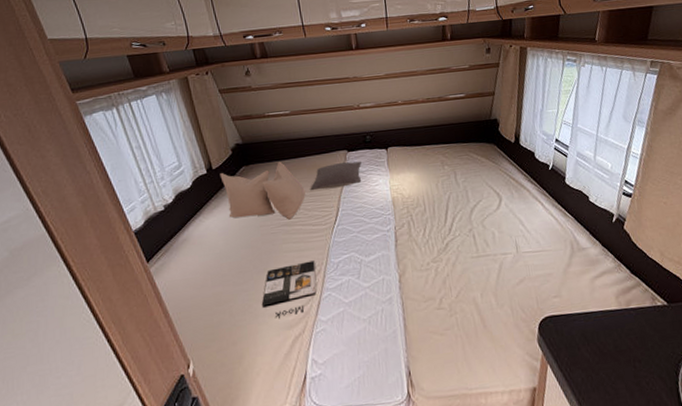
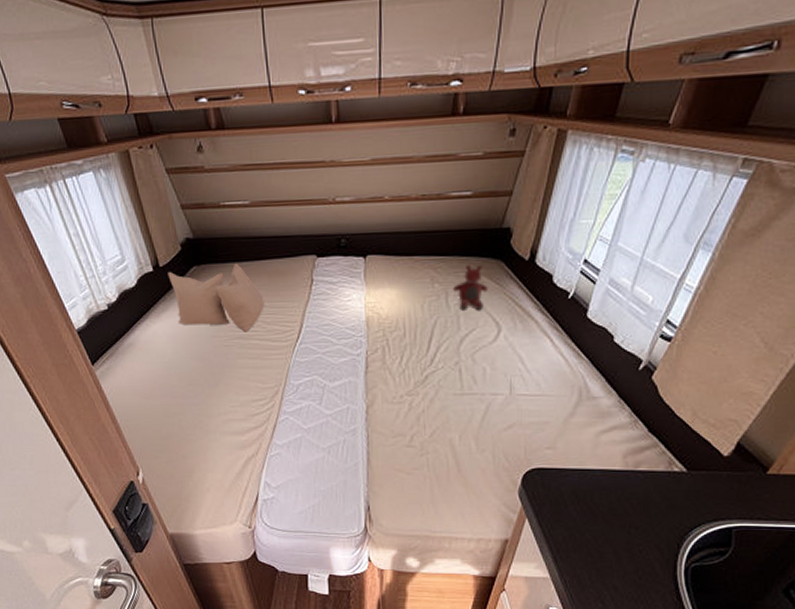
magazine: present [261,260,317,319] -> none [213,380,273,438]
pillow: present [310,161,362,191] -> none [270,269,333,301]
teddy bear: none [459,148,487,186] -> present [453,264,488,311]

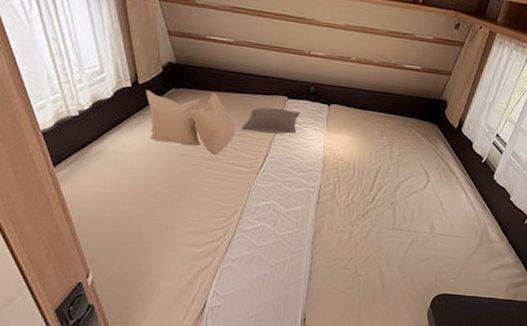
pillow: none [270,269,333,301] -> present [241,107,300,134]
teddy bear: present [453,264,488,311] -> none [397,124,424,162]

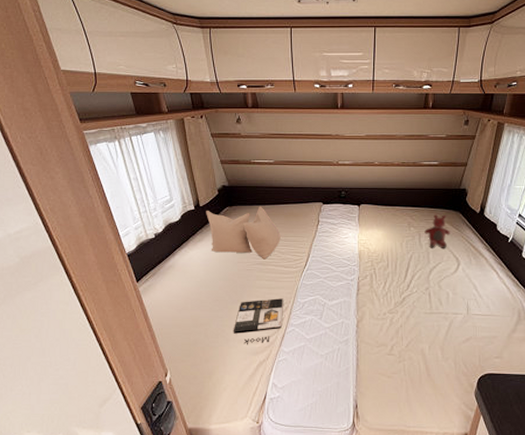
magazine: none [171,199,233,249] -> present [233,298,283,345]
pillow: present [241,107,300,134] -> none [285,214,334,236]
teddy bear: none [397,124,424,162] -> present [424,214,450,248]

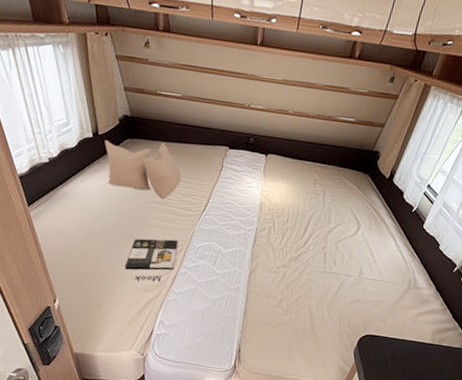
teddy bear: present [424,214,450,248] -> none [329,174,356,210]

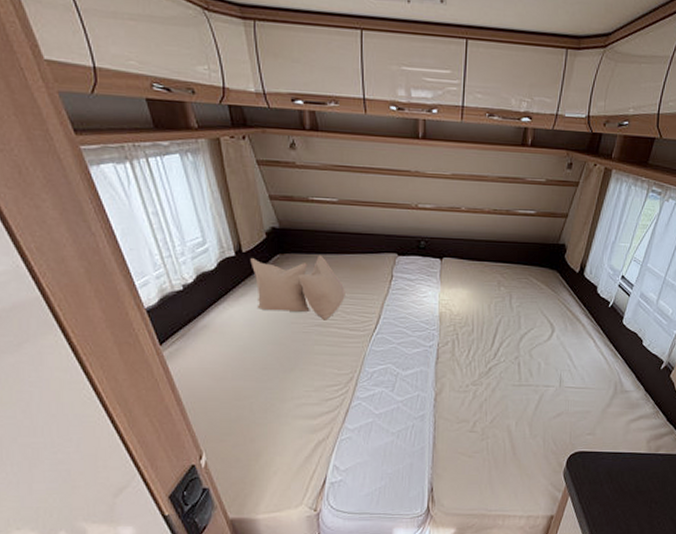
magazine: present [124,238,178,282] -> none [285,367,348,422]

